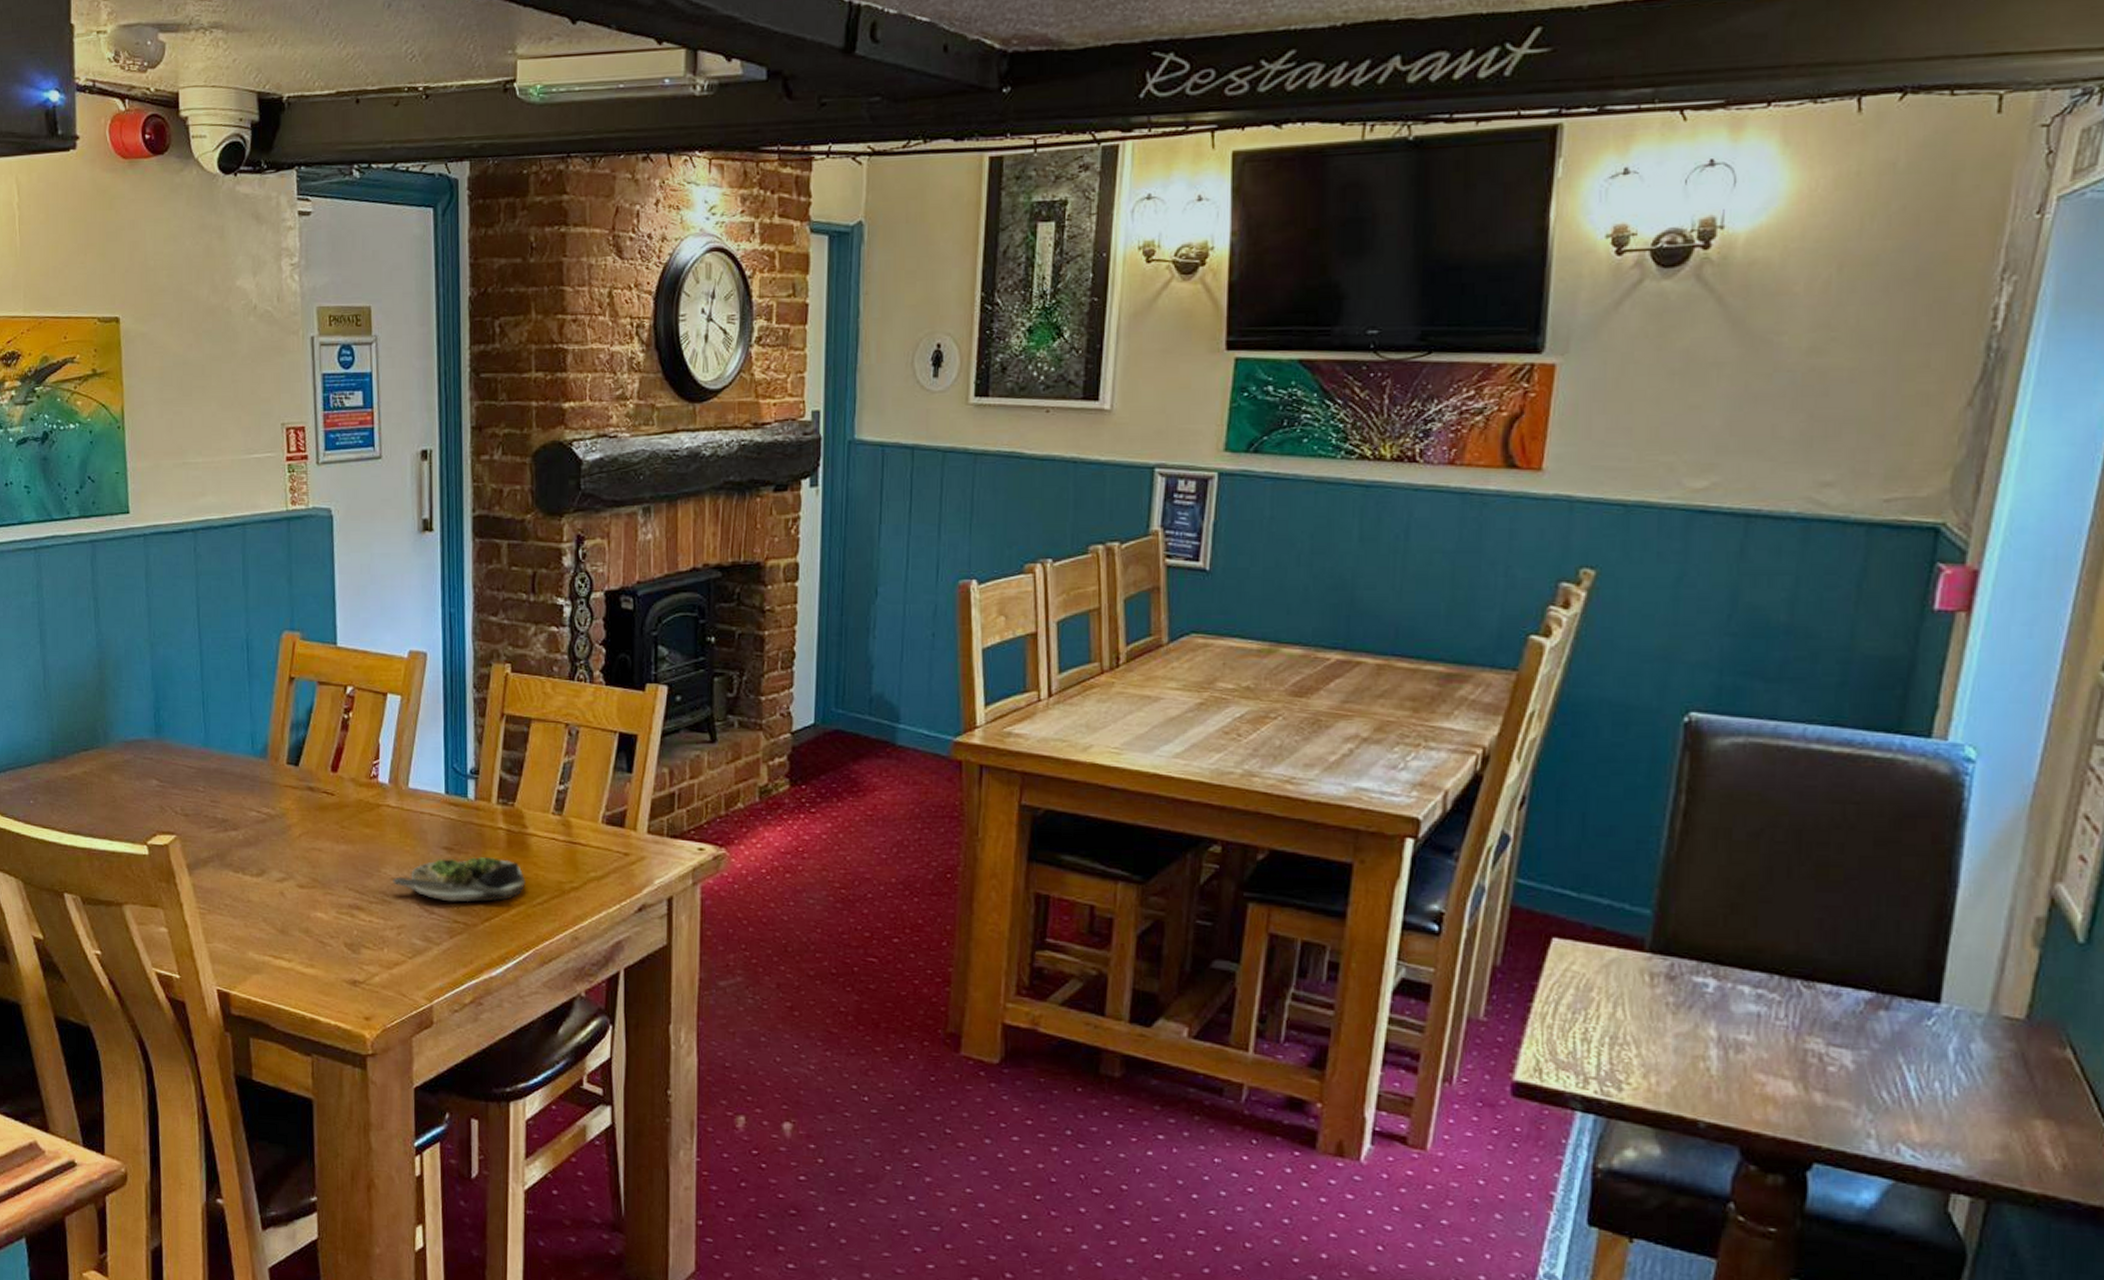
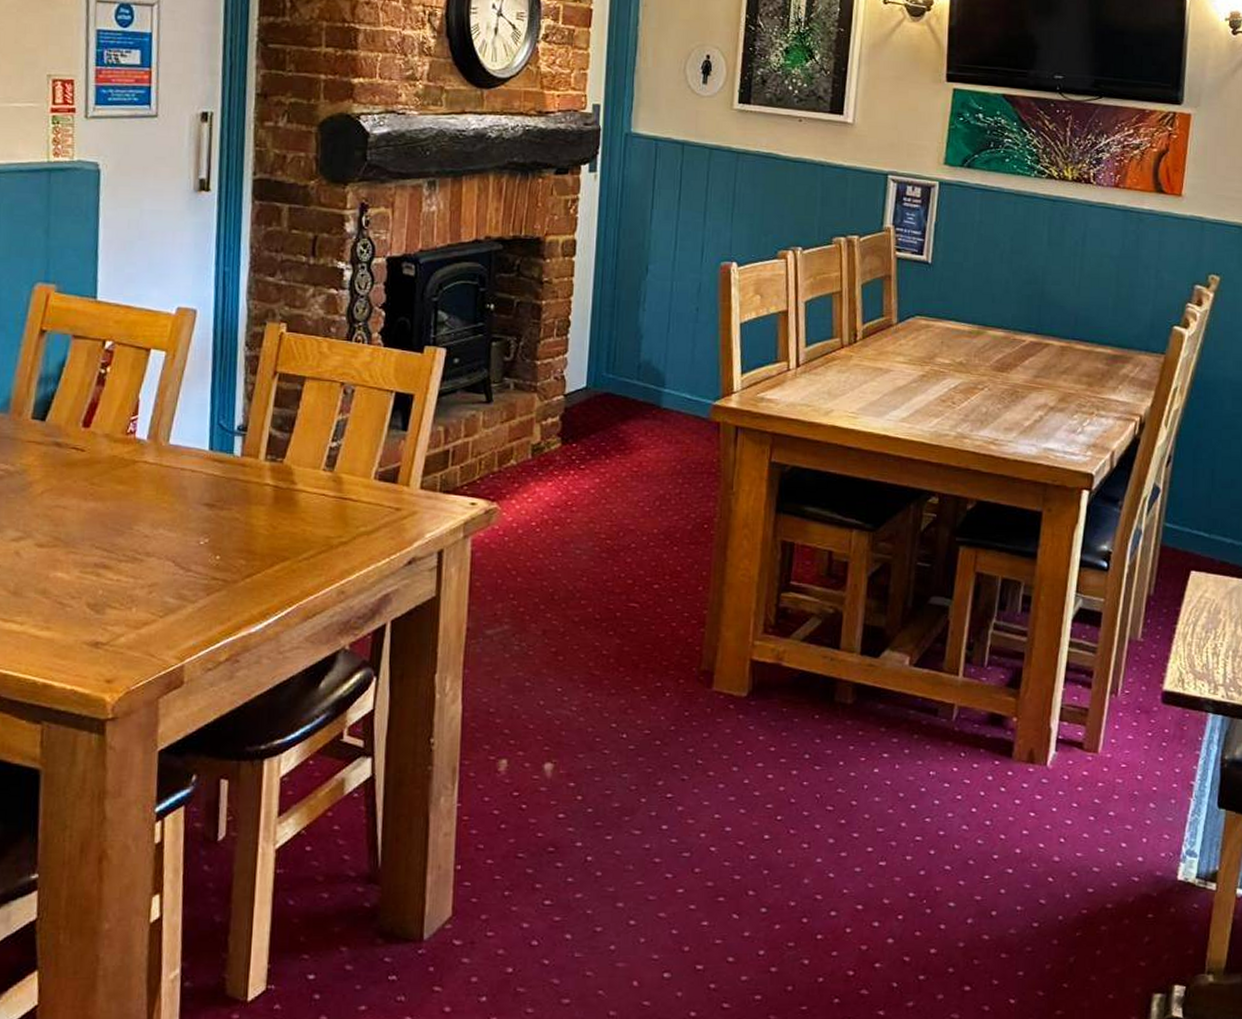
salad plate: present [393,856,526,903] -> none [146,512,292,559]

